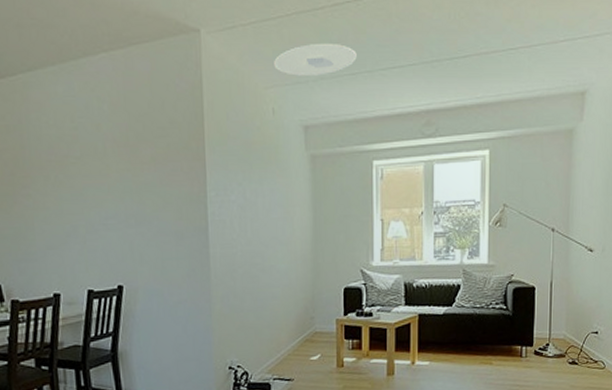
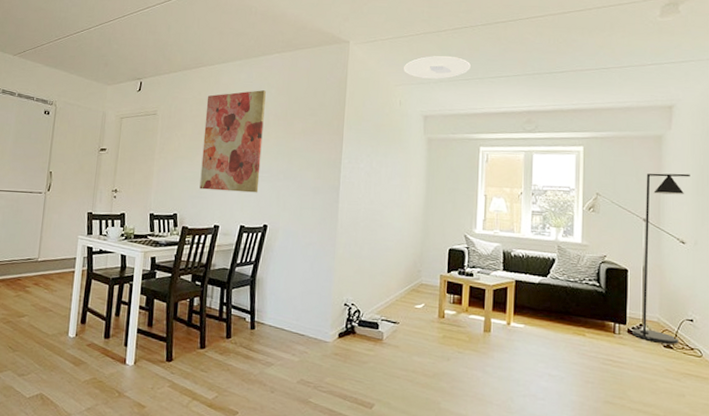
wall art: none [14,107,105,250] -> present [199,90,266,193]
floor lamp: none [538,172,601,361] -> present [631,173,690,344]

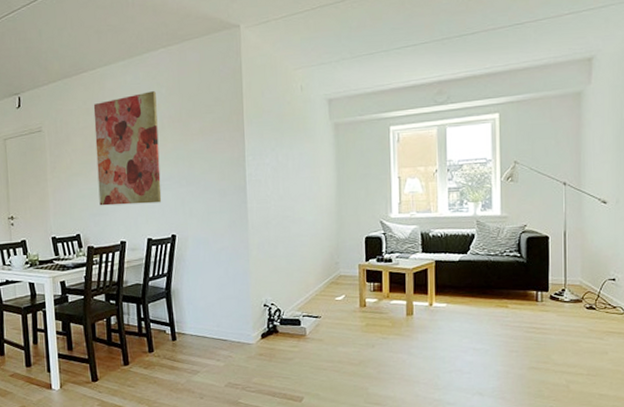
ceiling light: present [404,56,471,79] -> none [302,29,374,58]
floor lamp: present [631,173,690,344] -> none [554,130,611,305]

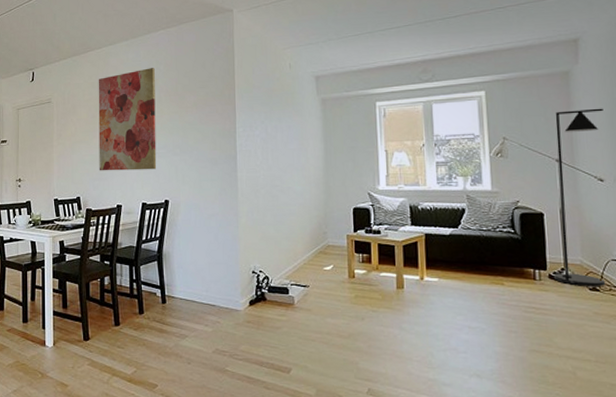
floor lamp: none [554,130,611,305] -> present [553,108,606,286]

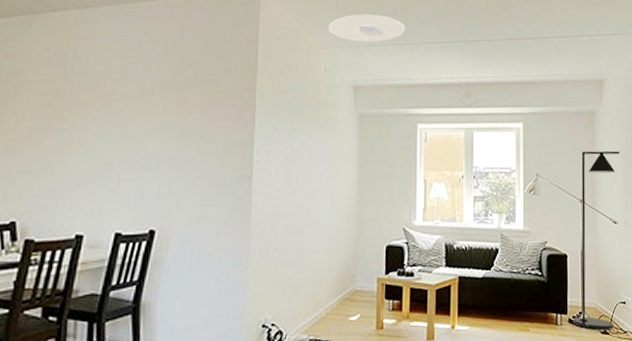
wall art: present [98,68,157,171] -> none [51,47,148,188]
ceiling light: none [290,13,359,39] -> present [329,14,405,43]

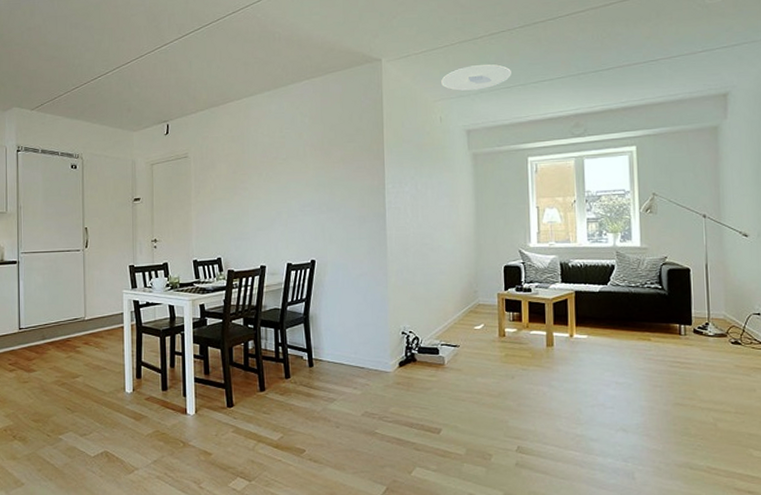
floor lamp: present [572,150,620,330] -> none [698,163,750,340]

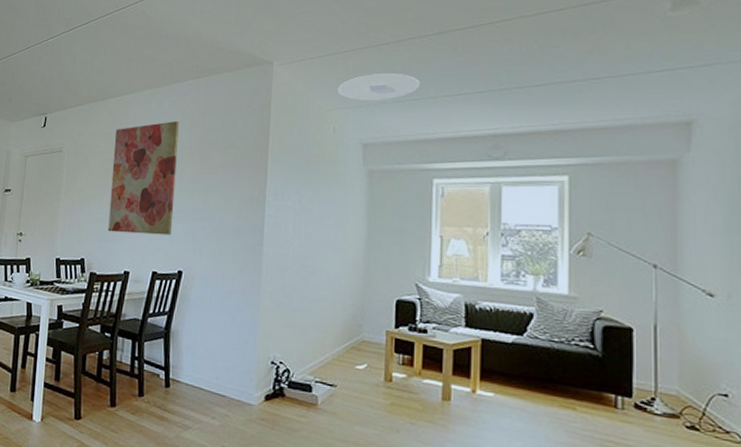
wall art: none [238,120,302,230] -> present [108,121,179,236]

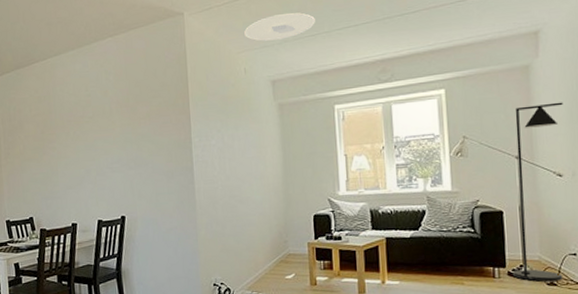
wall art: present [108,121,179,236] -> none [44,78,111,190]
floor lamp: none [640,207,719,425] -> present [512,102,563,282]

